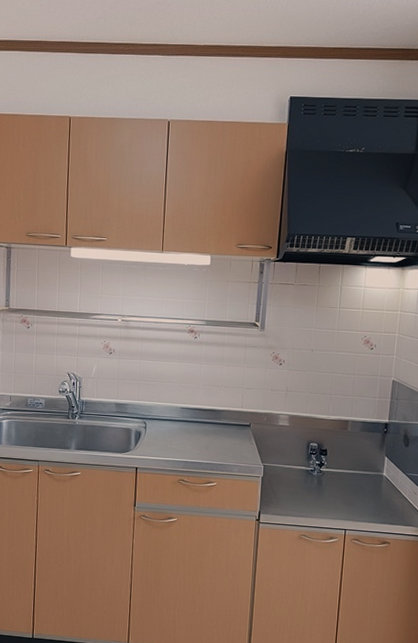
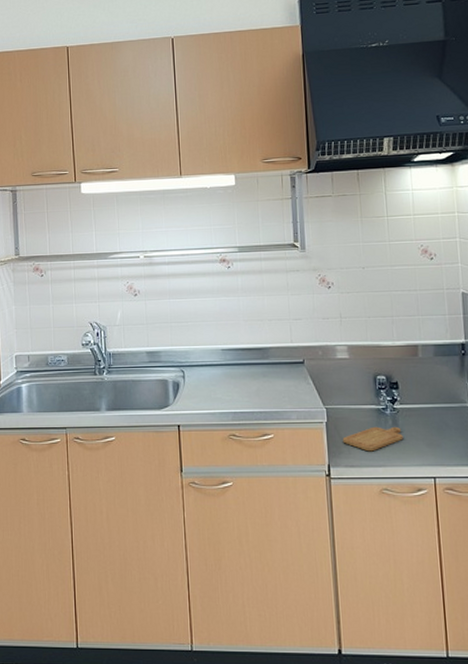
chopping board: none [274,484,325,504] -> present [342,426,404,452]

